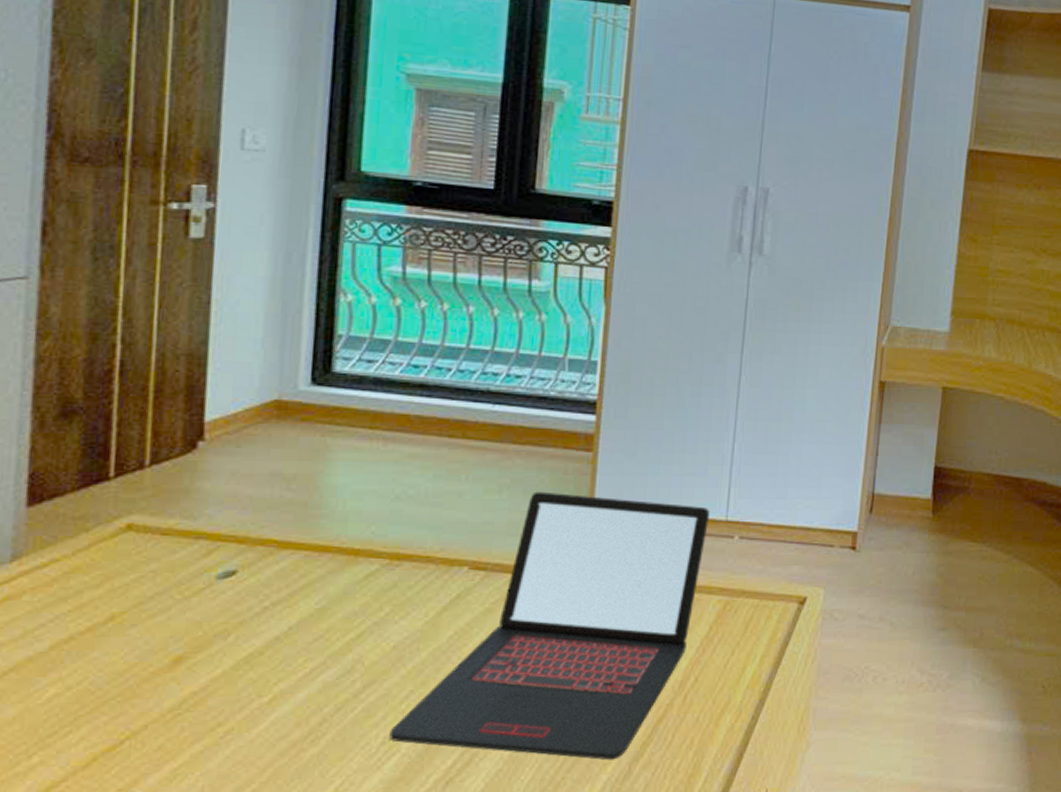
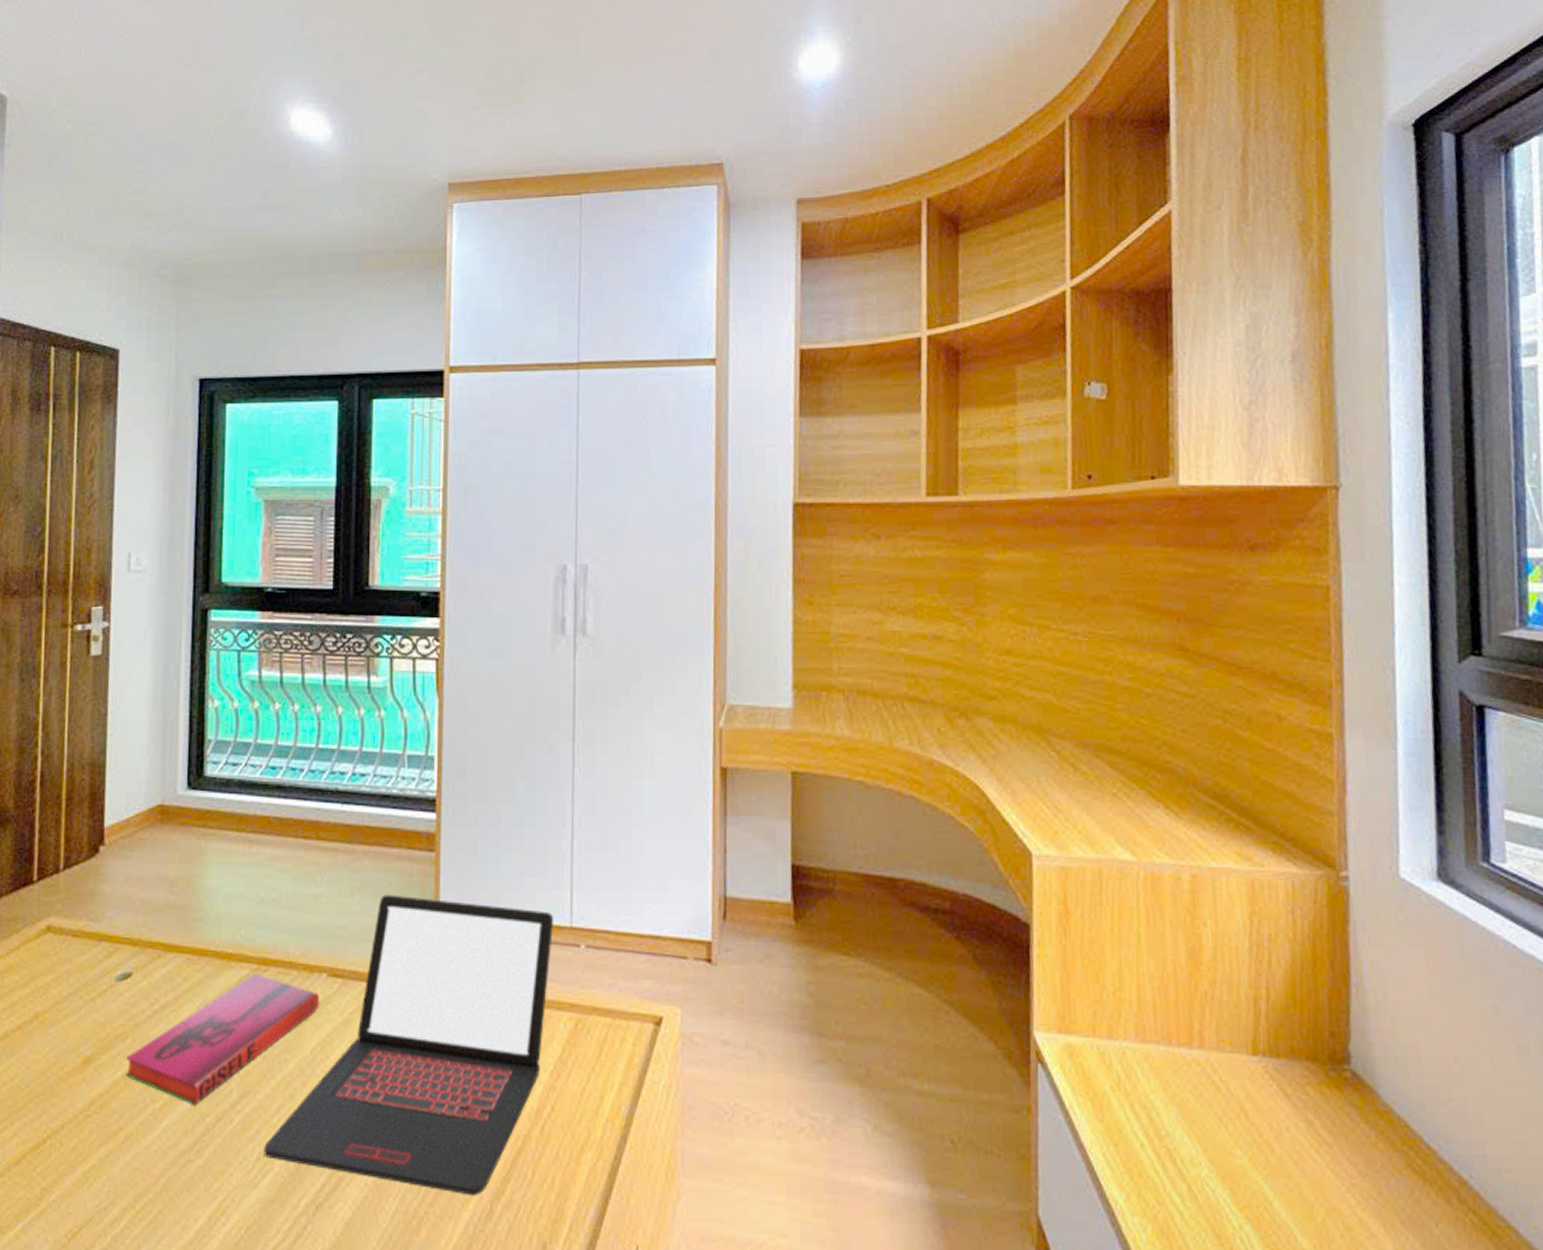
hardback book: none [226,567,459,698] -> present [126,973,319,1106]

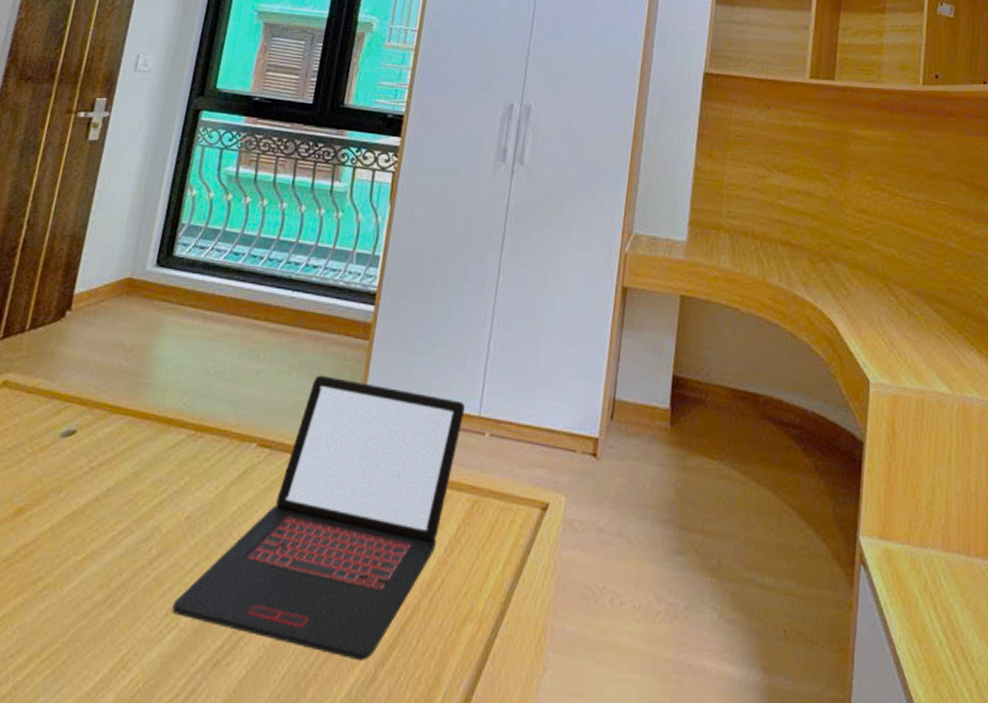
hardback book: present [126,973,319,1106] -> none [53,438,247,561]

